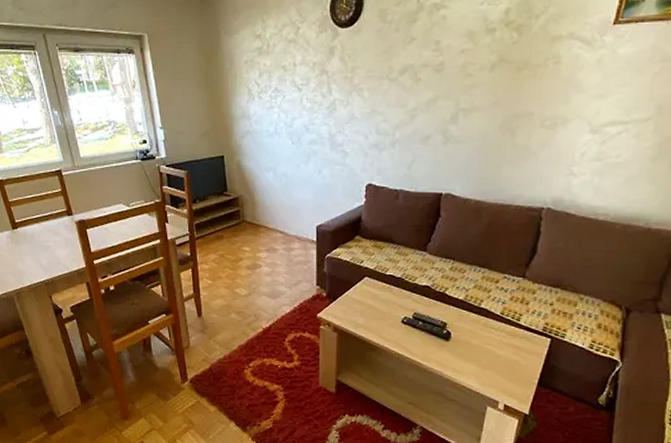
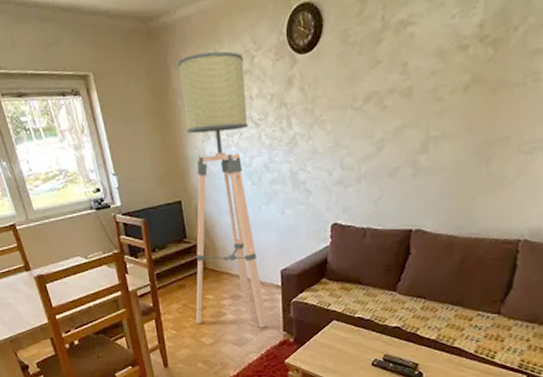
floor lamp: none [227,21,302,281] -> present [177,51,267,328]

